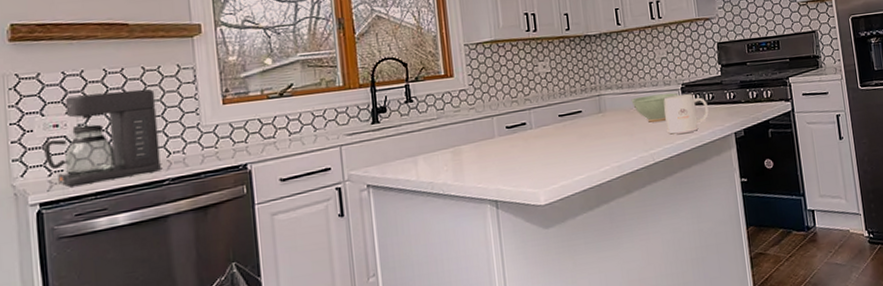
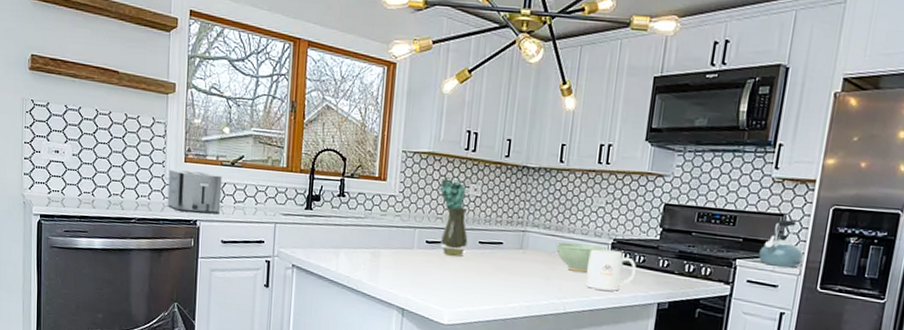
coffee maker: present [44,89,161,187] -> none [47,128,133,210]
toaster: none [204,109,274,160] -> present [167,169,222,215]
vase: none [508,60,548,137] -> present [439,176,468,258]
kettle: none [805,34,841,77] -> present [758,219,804,268]

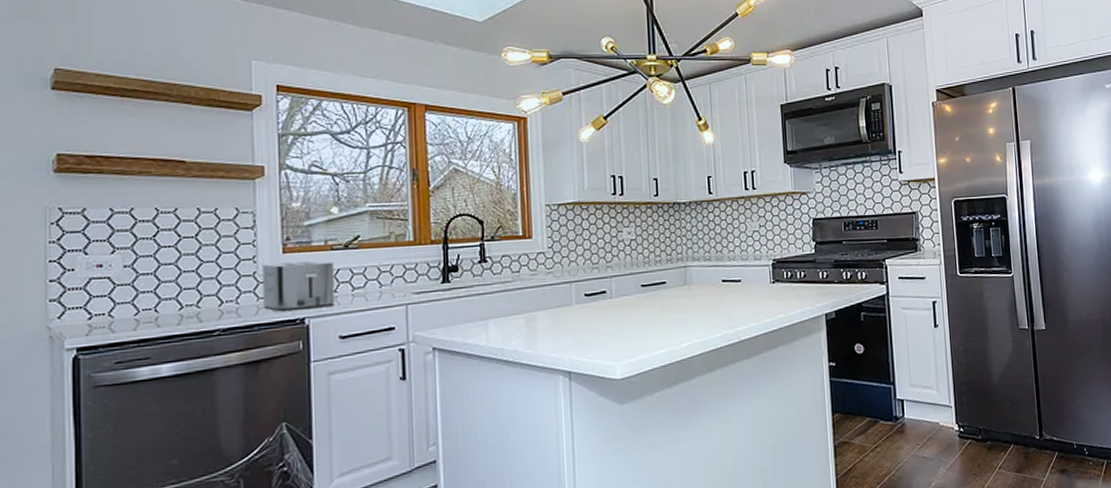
vase: present [439,176,468,258] -> none [591,224,630,307]
bowl: present [555,242,608,273] -> none [719,268,769,299]
mug: present [585,248,636,291] -> none [752,270,799,312]
kettle: present [758,219,804,268] -> none [903,216,941,261]

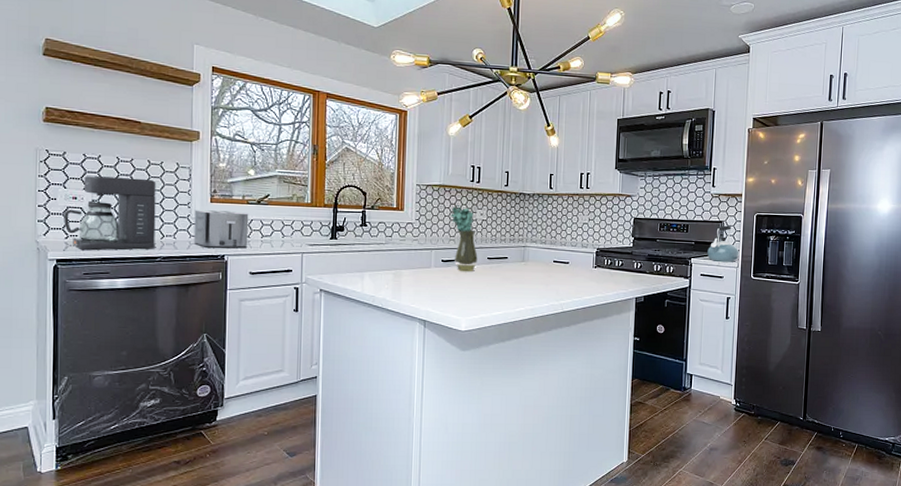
coffee maker: none [85,231,211,332] -> present [64,176,156,251]
vase: none [591,224,630,307] -> present [450,204,478,272]
kettle: none [903,216,941,261] -> present [707,225,739,263]

